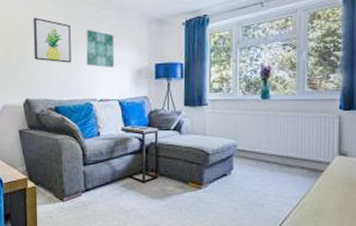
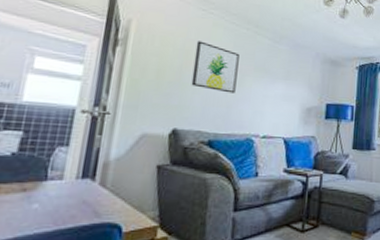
wall art: present [86,29,115,67] -> none [252,60,286,103]

